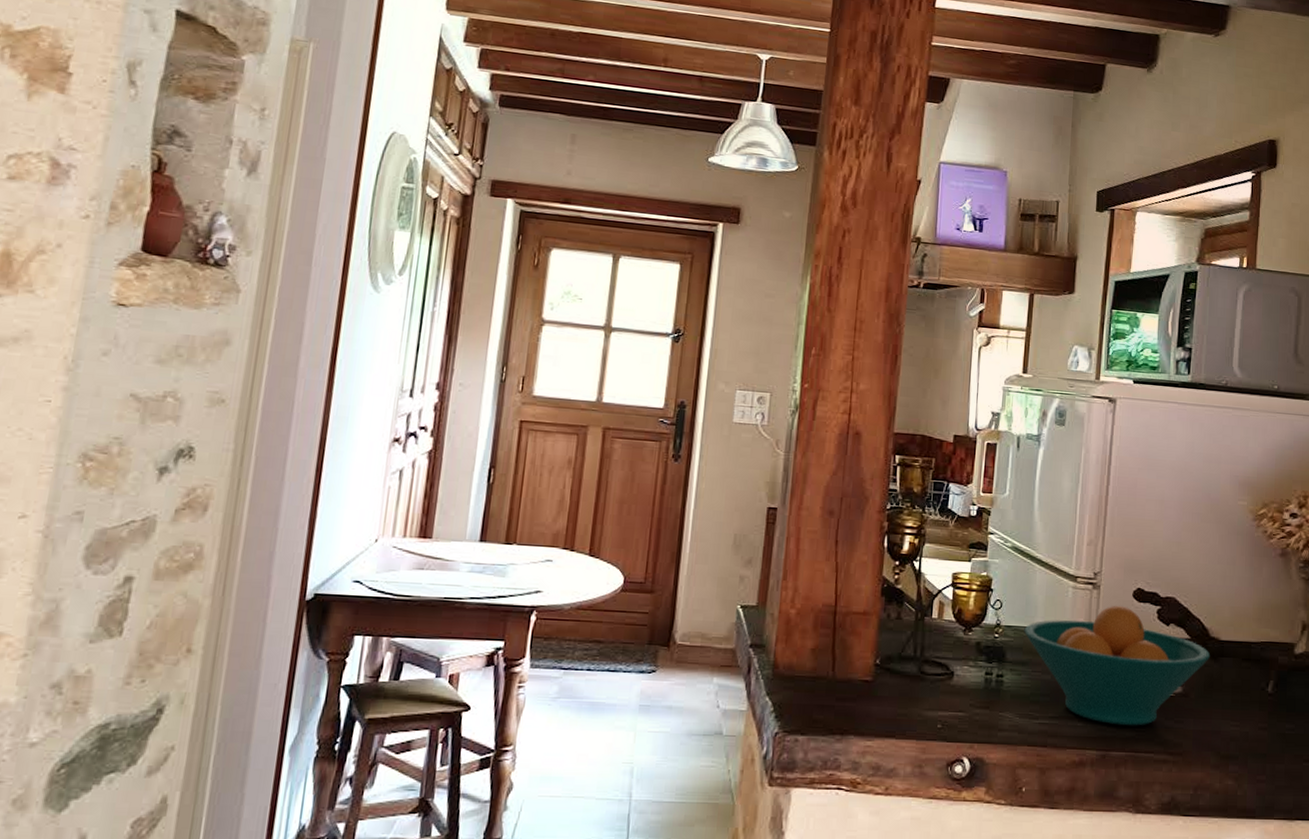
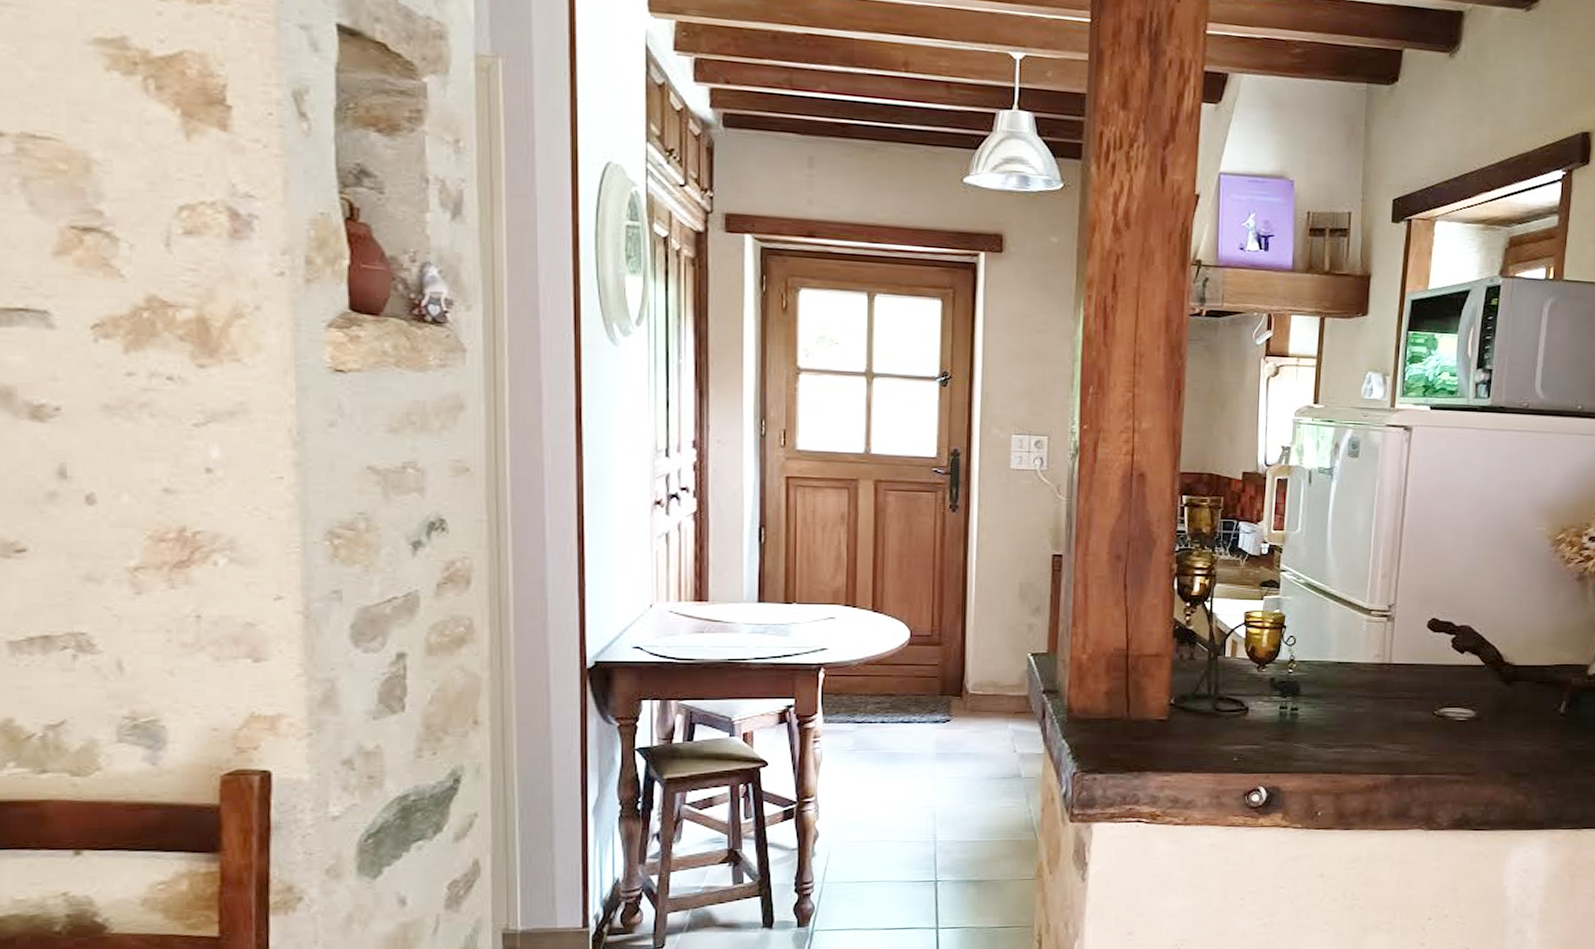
fruit bowl: present [1024,605,1211,726] -> none [1318,636,1505,750]

